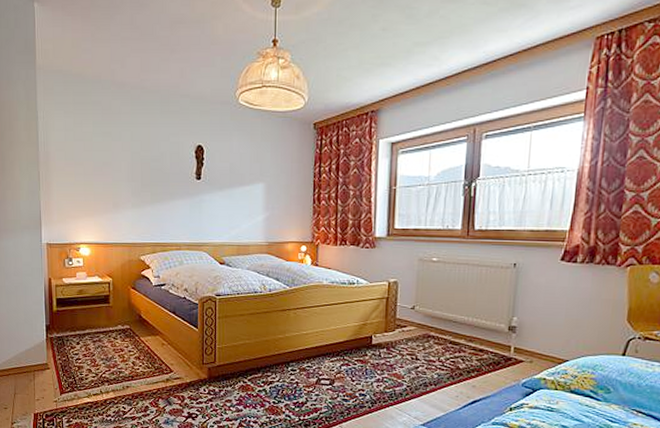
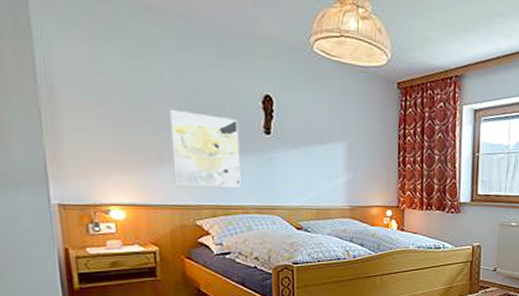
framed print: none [125,163,176,227] -> present [170,109,241,187]

